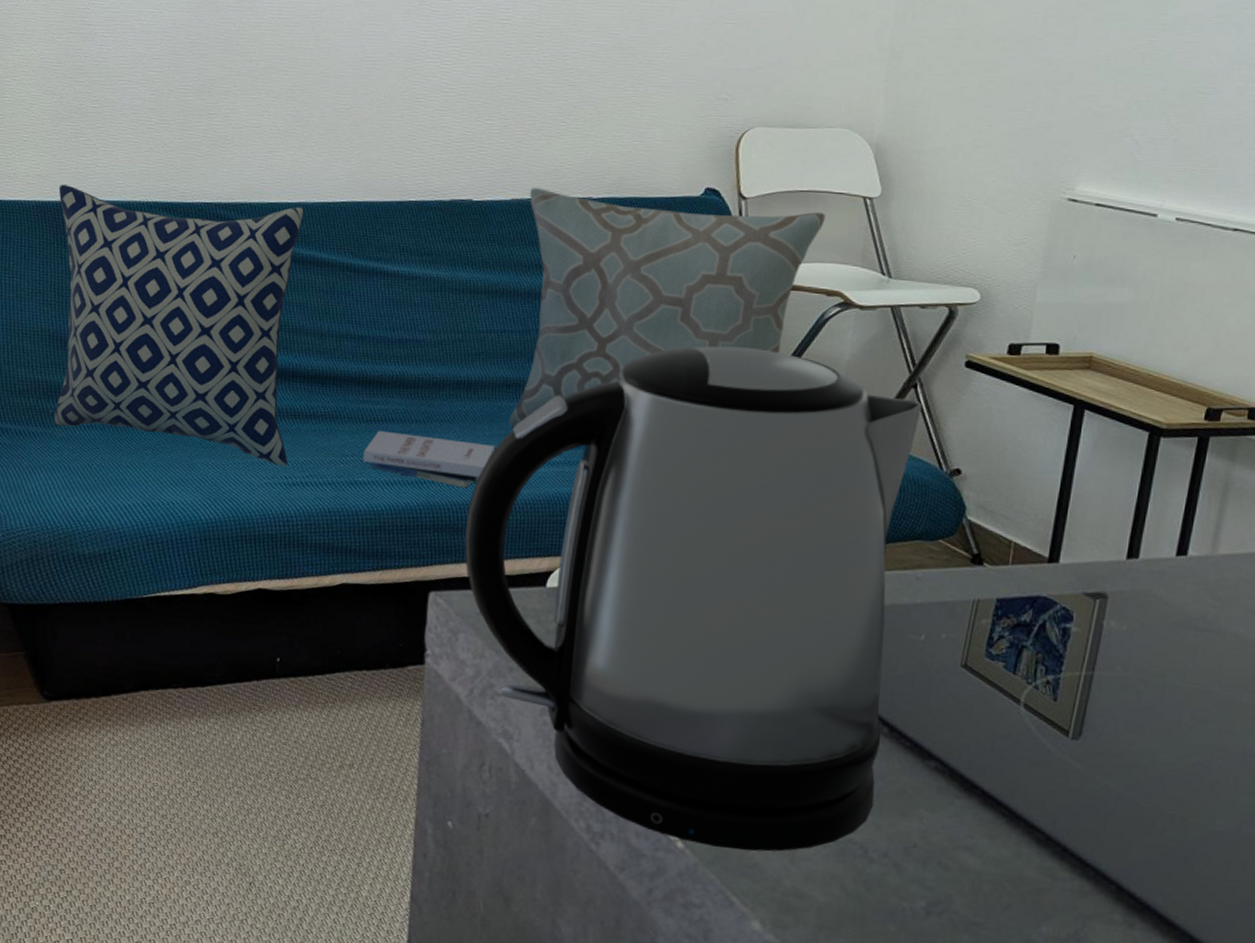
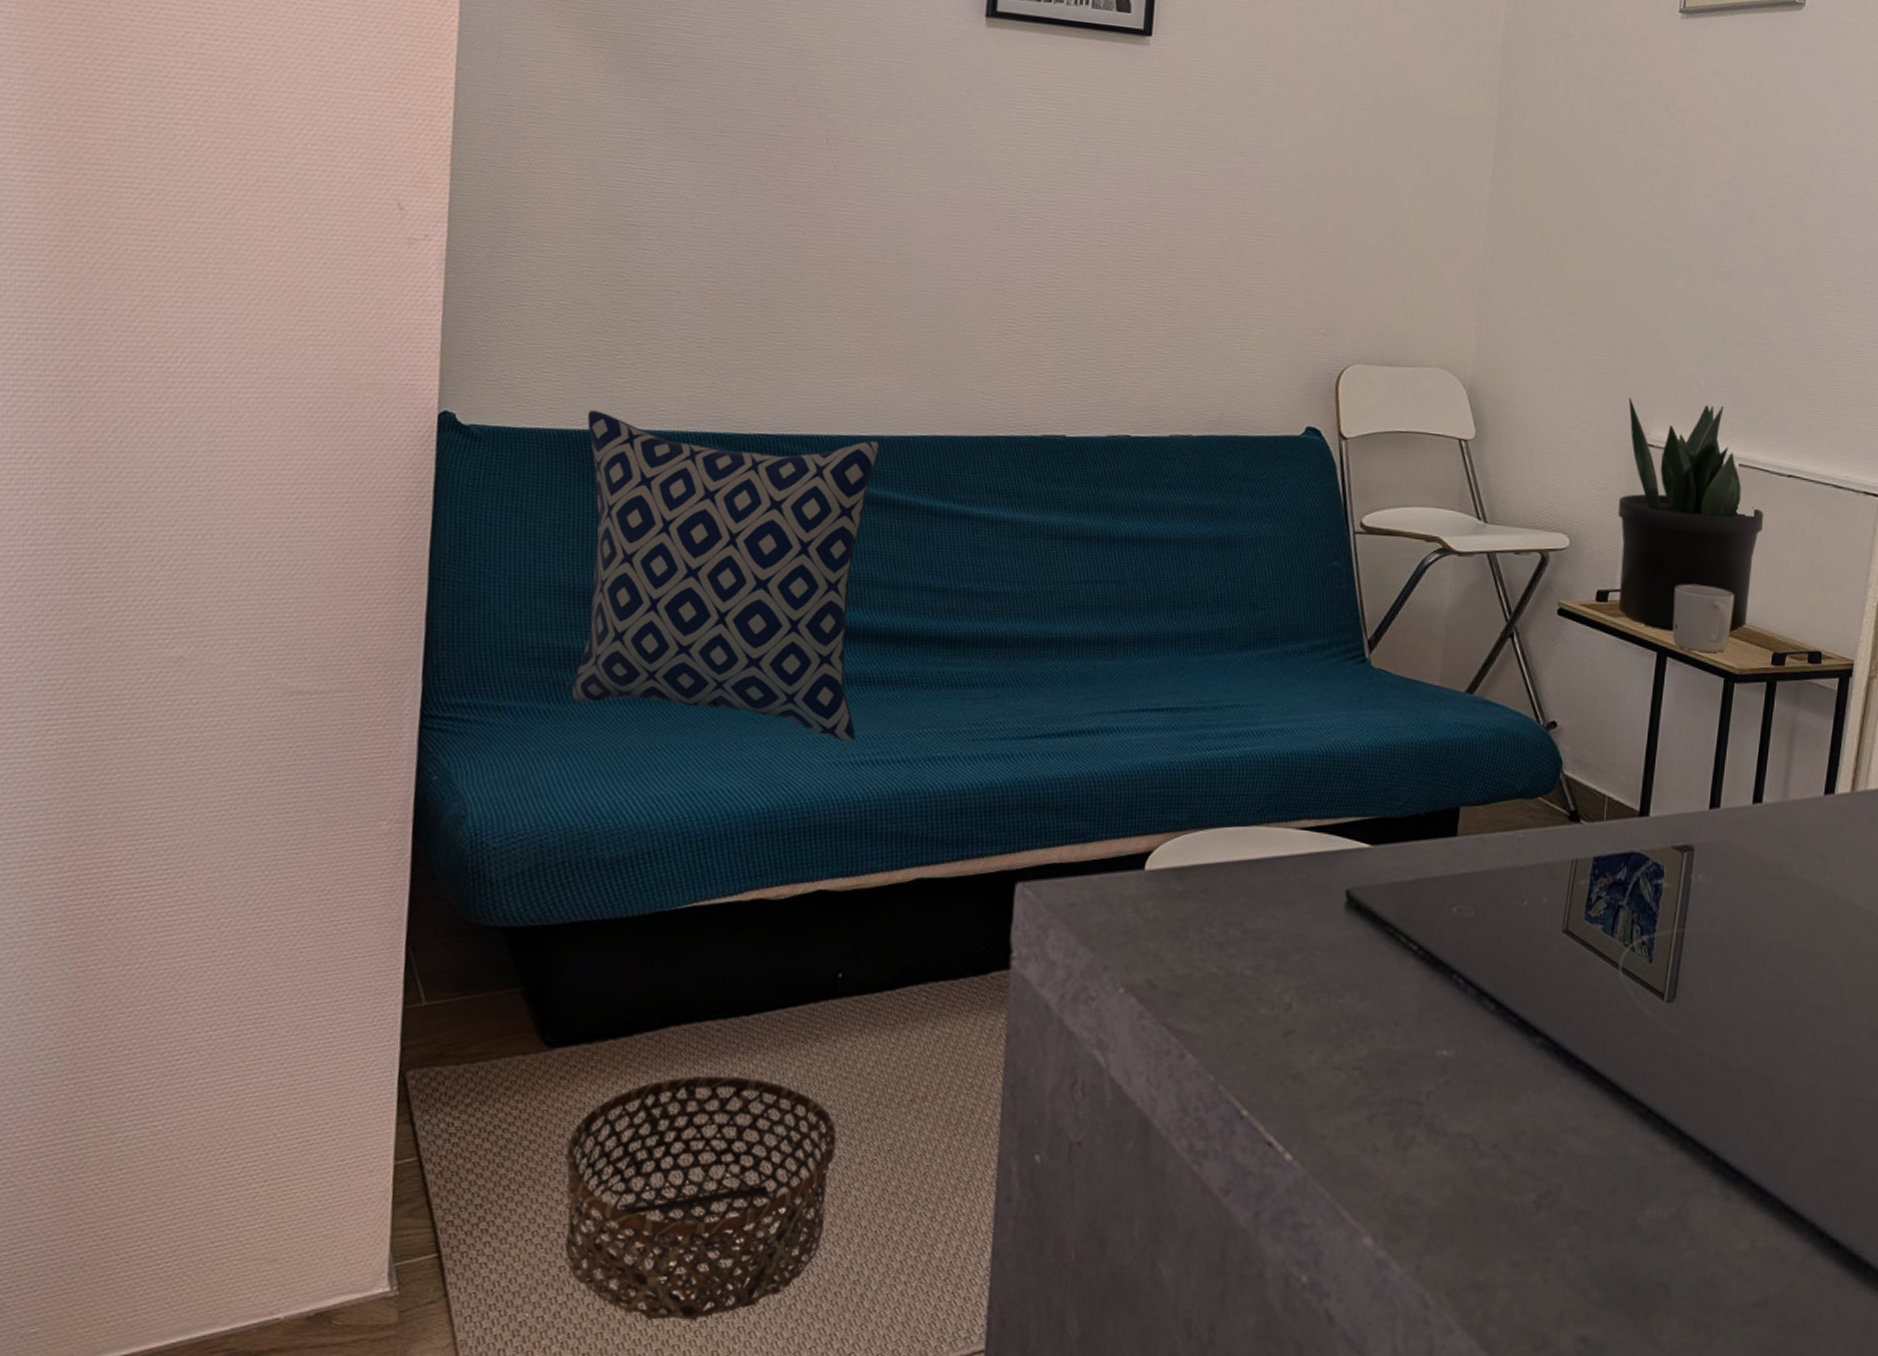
basket: none [62,732,278,924] -> present [565,1076,837,1322]
books: present [363,430,495,489] -> none [942,696,1089,761]
kettle: present [464,346,922,852] -> none [1055,595,1518,1157]
pillow: present [508,188,825,427] -> none [1104,424,1423,689]
planter: none [1032,153,1203,387] -> present [1617,397,1764,633]
mug: none [1091,338,1164,407] -> present [1672,584,1734,653]

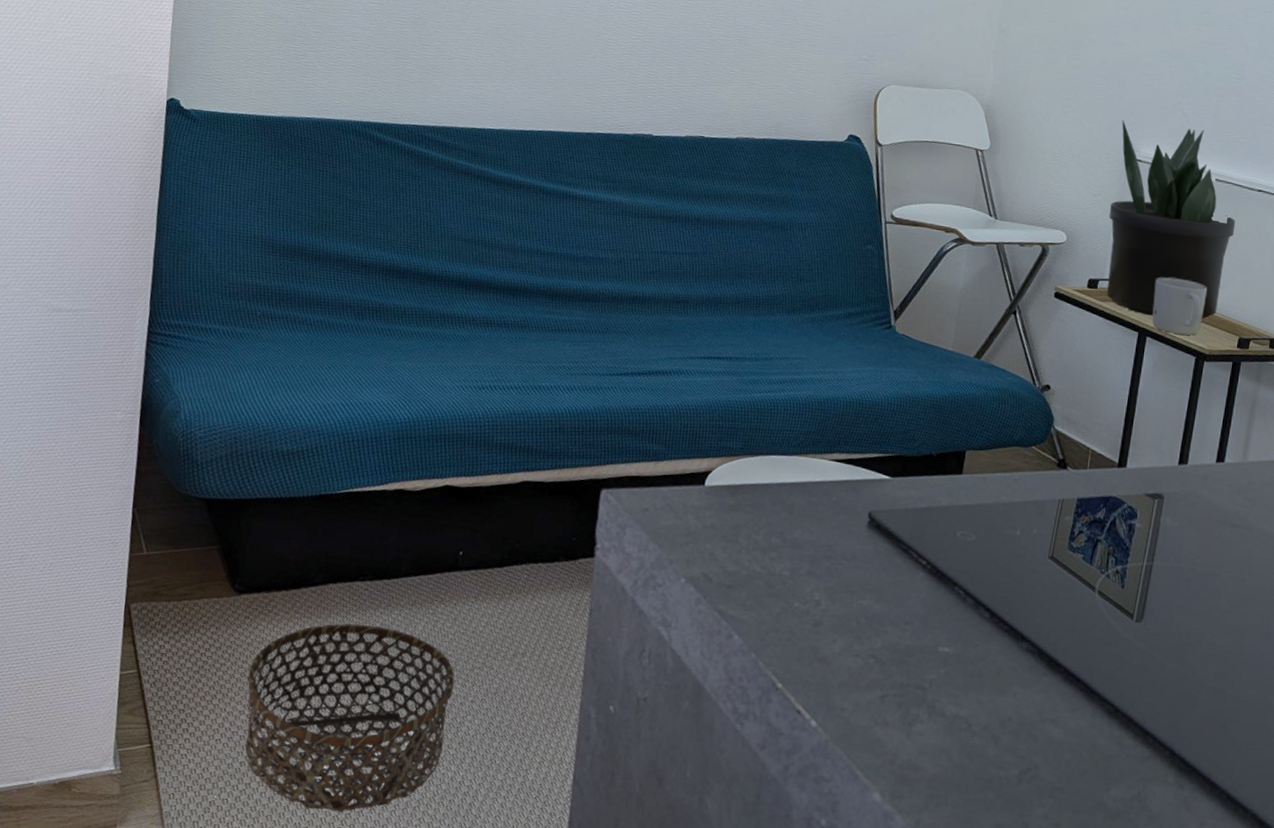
pillow: present [572,410,880,742] -> none [261,101,504,371]

